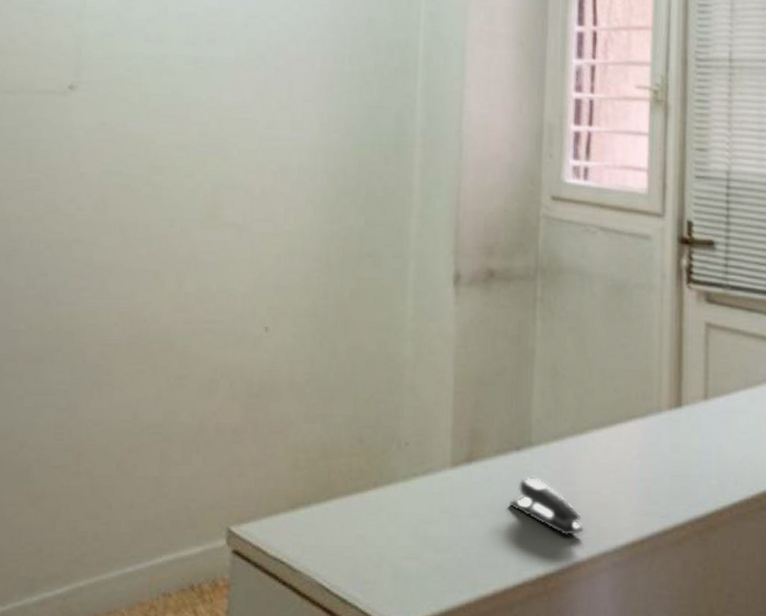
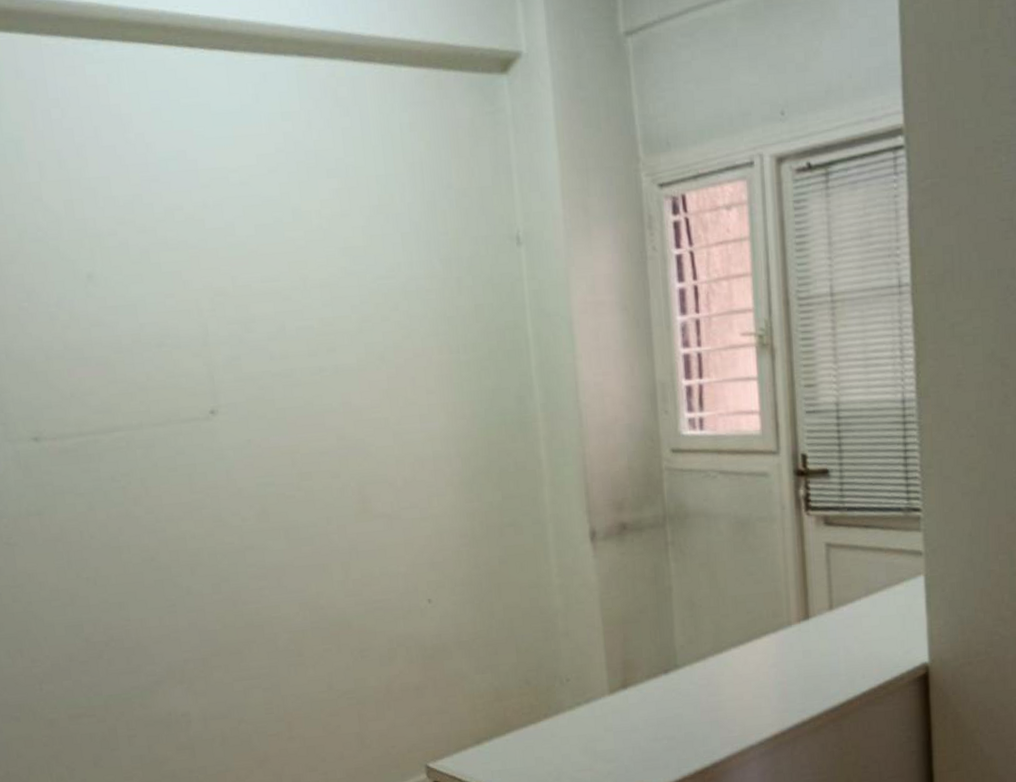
stapler: present [509,477,584,537] -> none [664,693,731,738]

